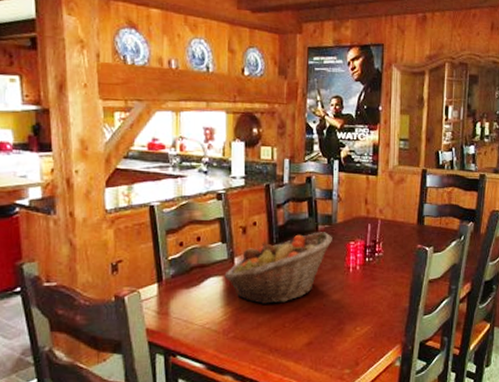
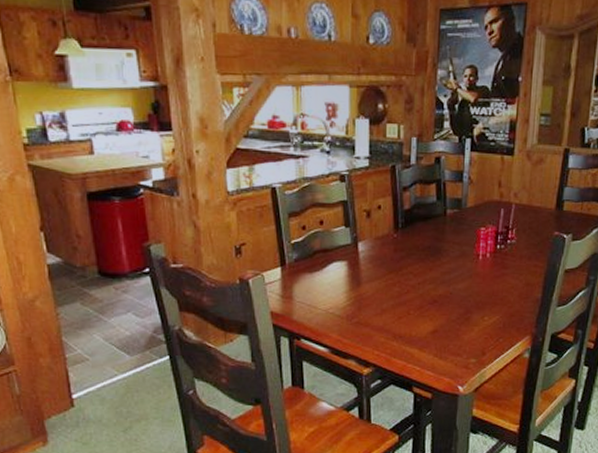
fruit basket: present [224,232,332,304] -> none [348,217,462,291]

